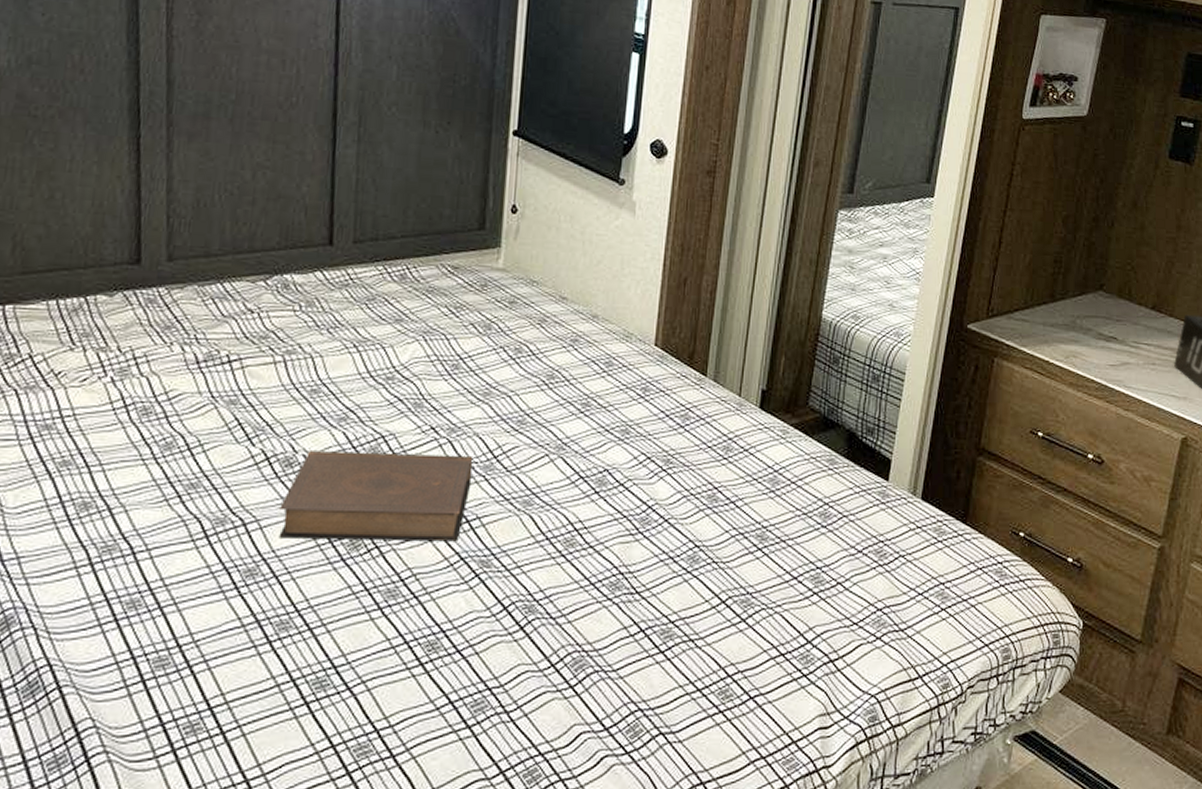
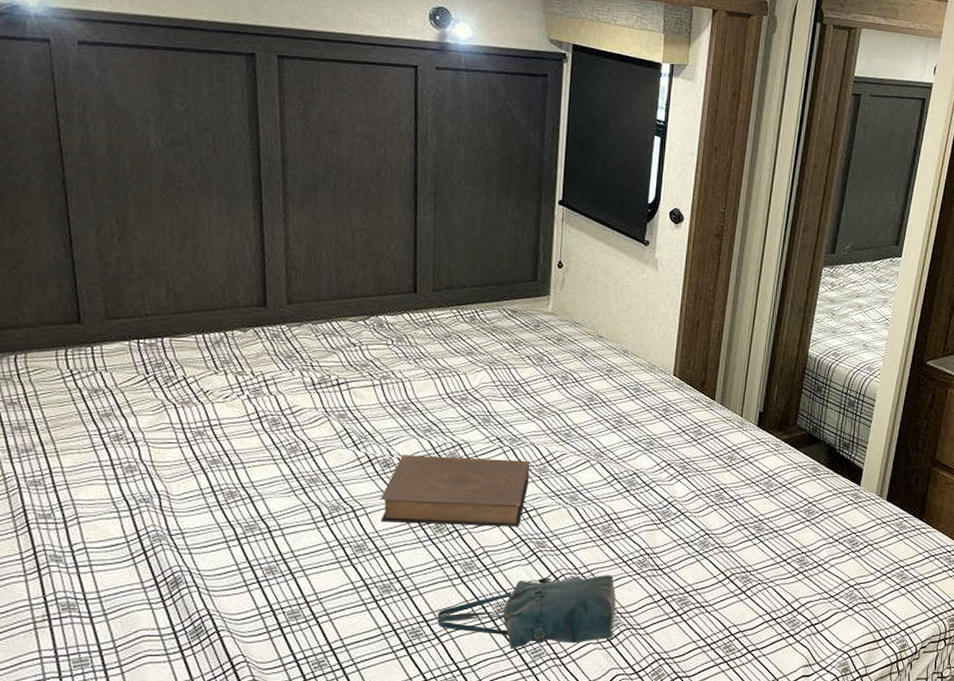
tote bag: none [349,600,582,702] -> present [437,574,616,649]

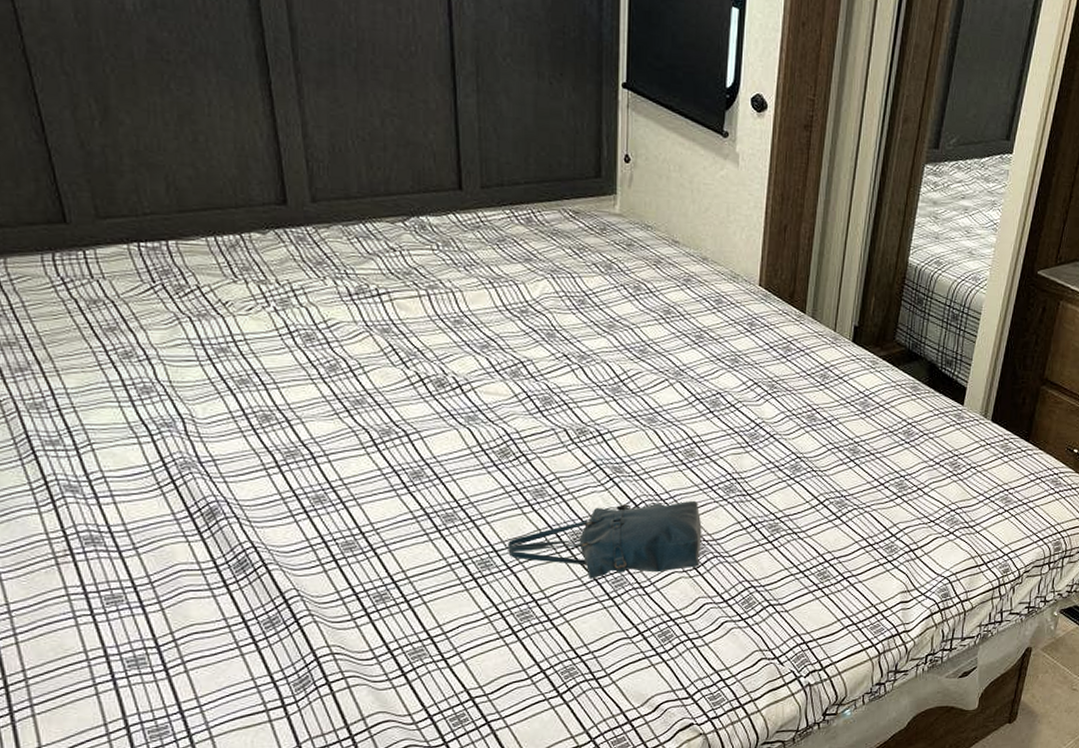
book: present [380,455,531,527] -> none [436,374,603,452]

